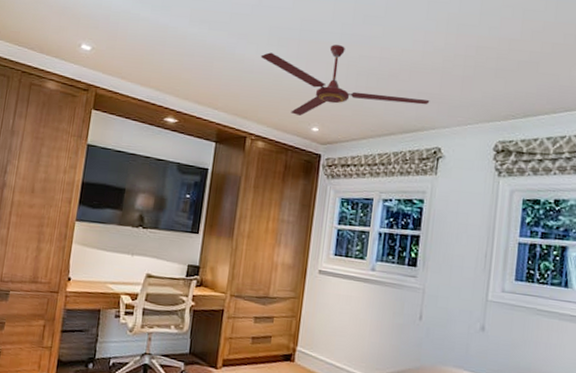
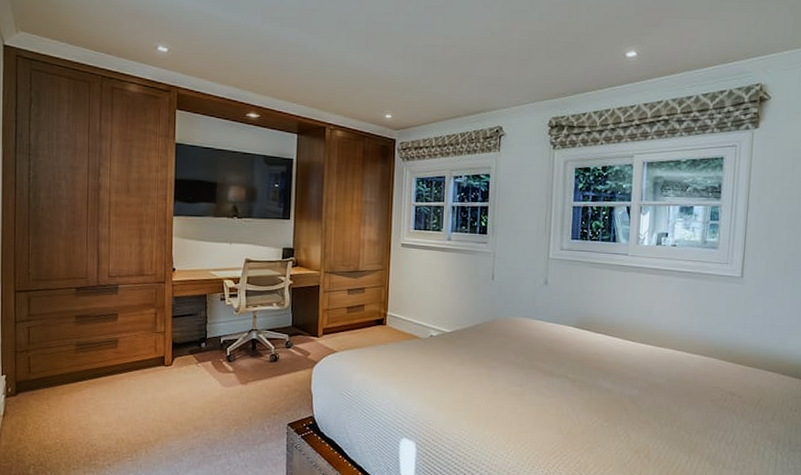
ceiling fan: present [260,45,430,116] -> none [332,35,490,104]

